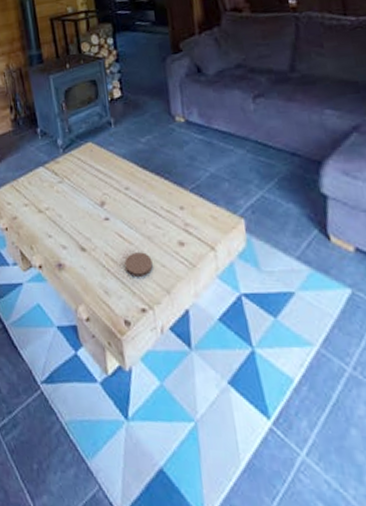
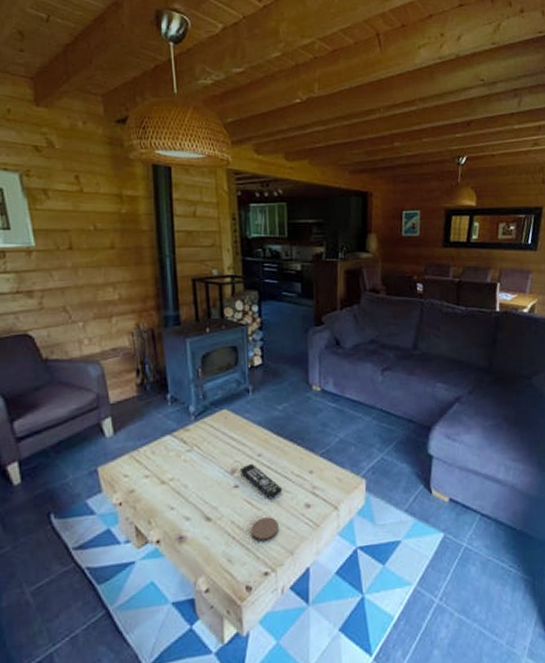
remote control: none [109,196,154,234] -> present [240,463,283,499]

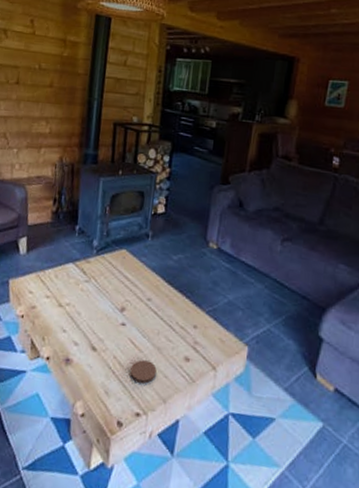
remote control: present [240,463,283,499] -> none [129,305,166,345]

